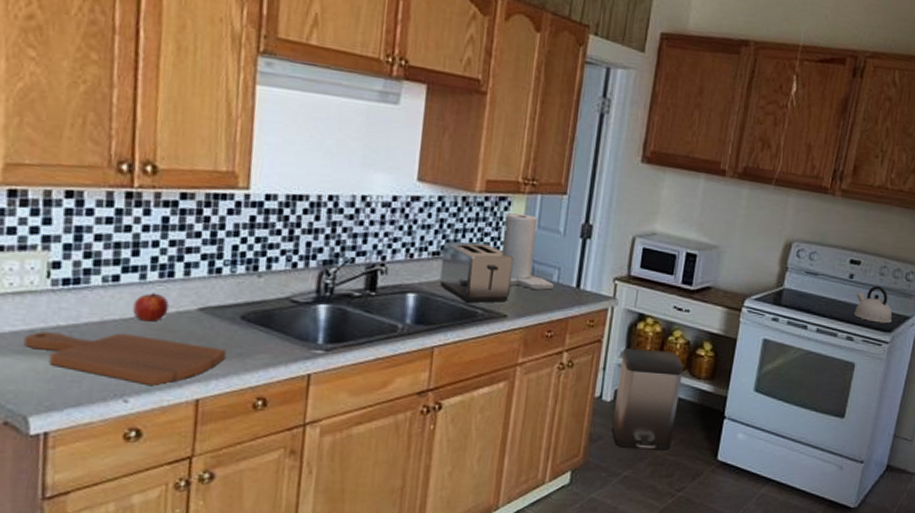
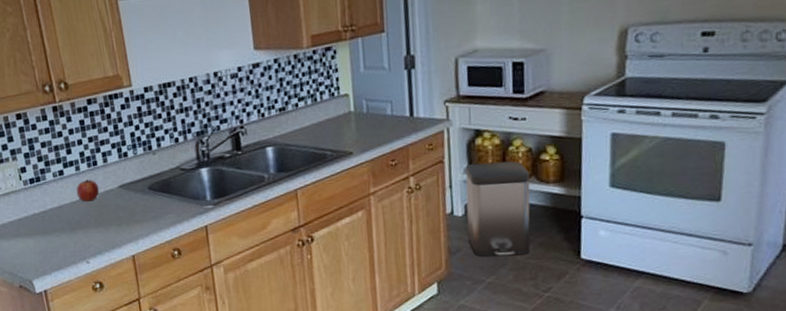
cutting board: present [23,331,226,387] -> none [17,212,145,250]
toaster: present [439,241,515,303] -> none [286,92,351,147]
paper towel: present [503,213,554,290] -> none [334,58,389,126]
kettle: present [854,286,892,324] -> none [715,54,765,95]

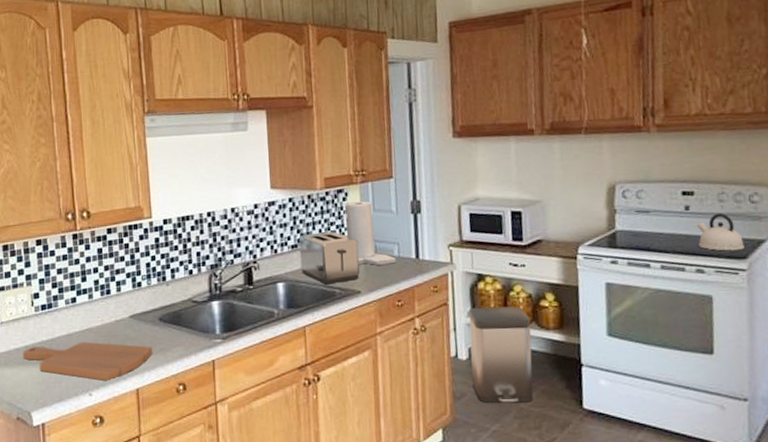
cutting board: none [17,212,145,250] -> present [22,341,152,381]
fruit: present [76,179,99,202] -> none [87,308,110,331]
toaster: none [286,92,351,147] -> present [299,231,360,285]
paper towel: none [334,58,389,126] -> present [345,201,396,265]
kettle: none [715,54,765,95] -> present [697,213,745,251]

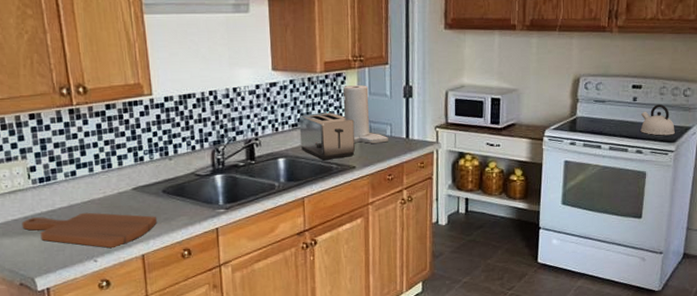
pedal bin: present [468,306,533,404] -> none [449,180,501,260]

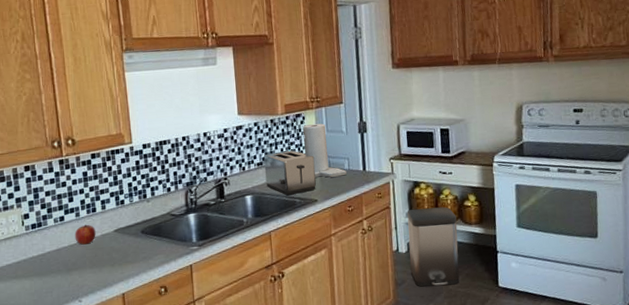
cutting board: present [21,212,157,249] -> none [15,254,136,289]
fruit: none [88,181,112,202] -> present [75,224,96,245]
pedal bin: none [449,180,501,260] -> present [407,207,460,287]
kettle: present [640,104,675,136] -> none [585,126,621,156]

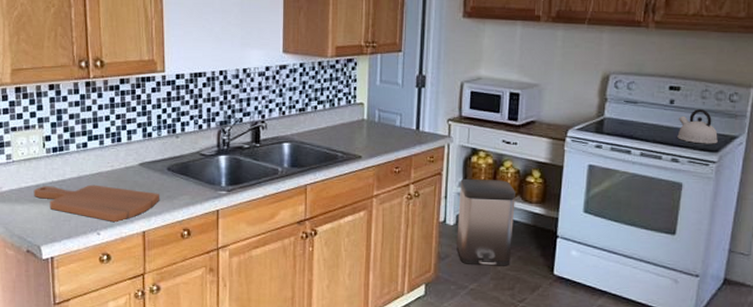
cutting board: none [15,254,136,289] -> present [33,184,159,223]
fruit: present [75,224,96,245] -> none [97,154,119,175]
toaster: present [263,150,316,196] -> none [306,98,363,148]
paper towel: present [303,123,347,178] -> none [354,72,397,133]
kettle: none [585,126,621,156] -> present [677,109,718,144]

